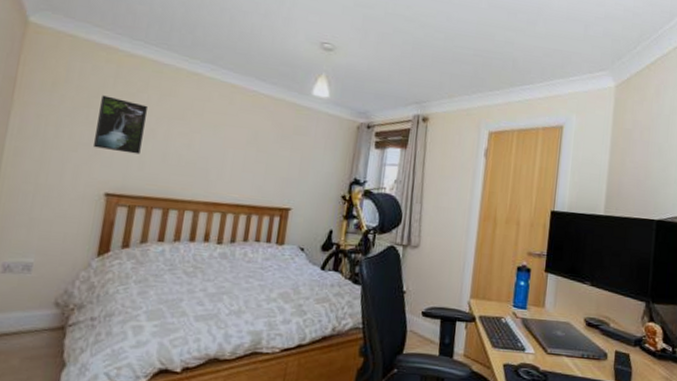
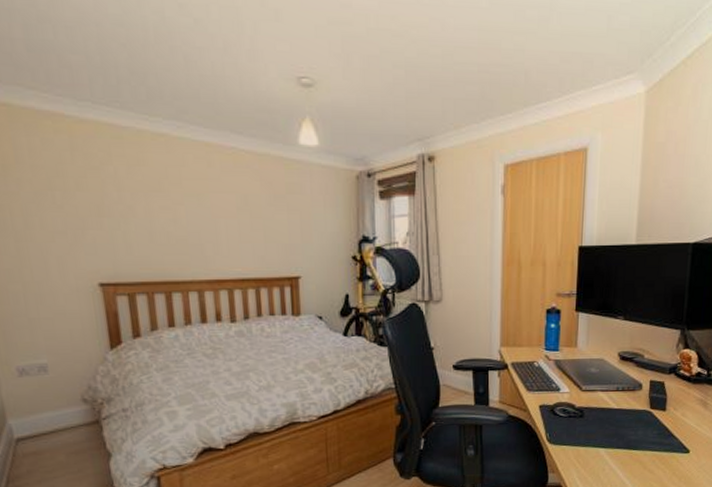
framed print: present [92,95,149,155] -> none [63,173,124,237]

